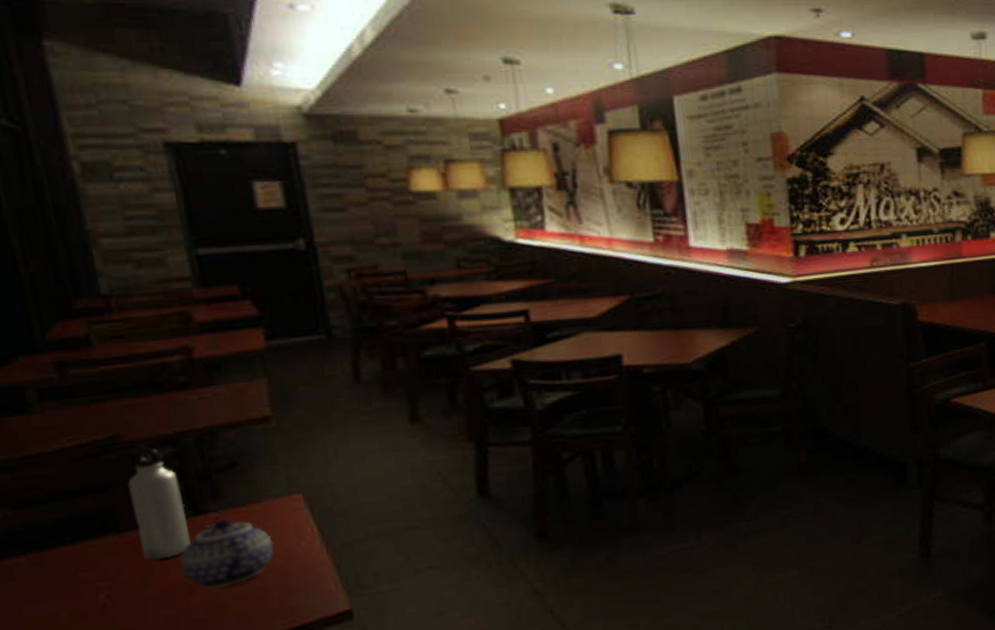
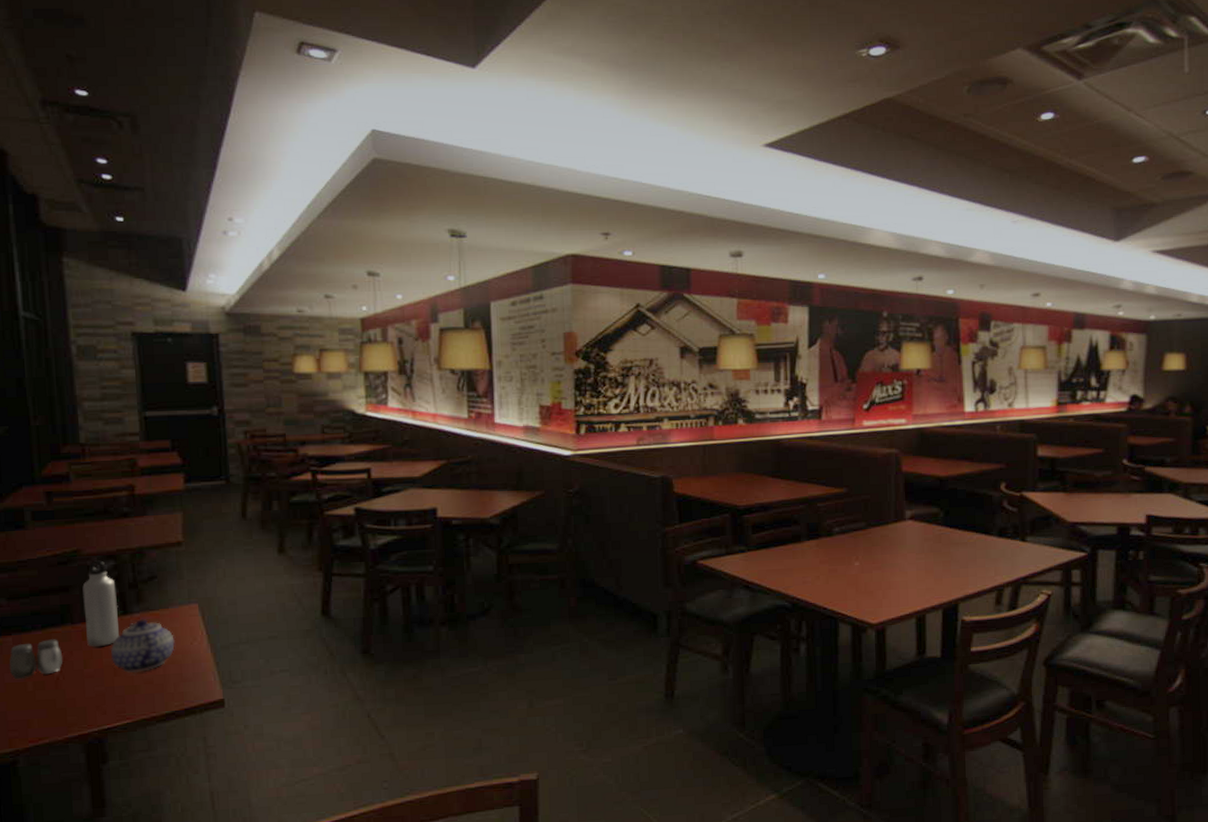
salt and pepper shaker: none [26,554,110,612] -> present [9,639,63,680]

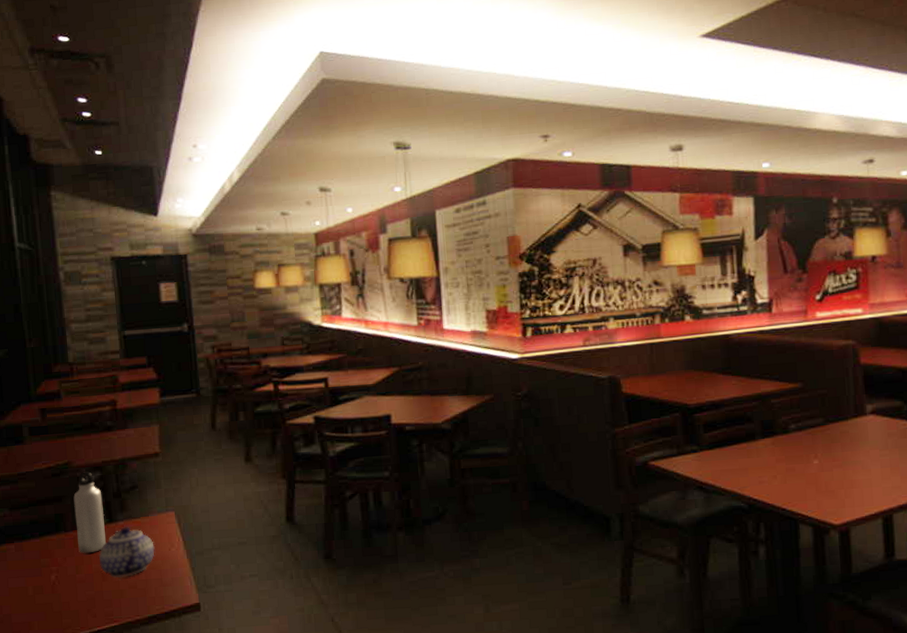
salt and pepper shaker: present [9,639,63,680] -> none [12,546,58,585]

